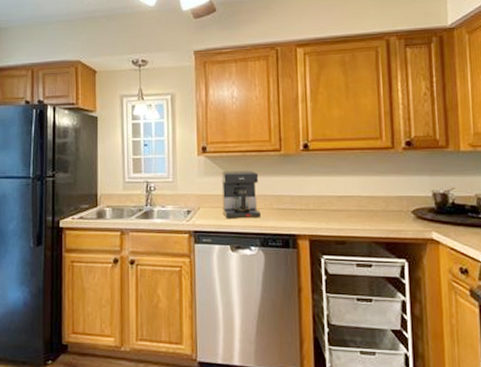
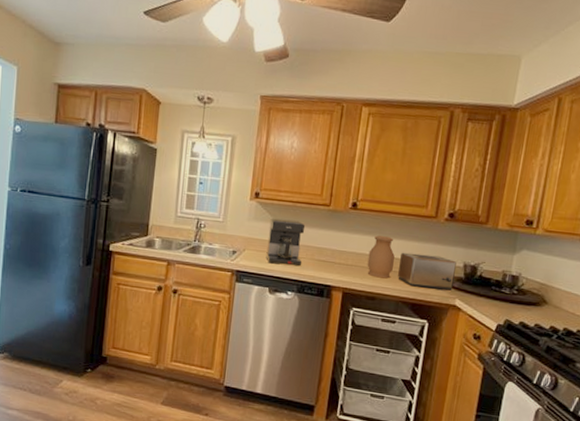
decorative jar: none [329,174,358,220] -> present [367,235,395,279]
toaster: none [364,188,426,225] -> present [398,252,457,291]

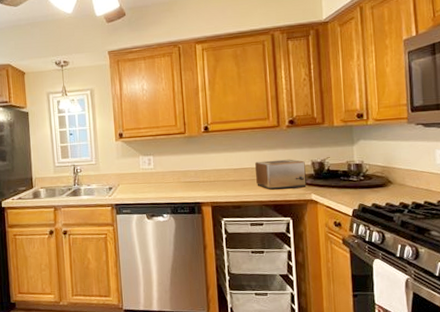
coffee maker: present [266,218,306,267] -> none [136,151,171,193]
decorative jar: present [367,235,395,279] -> none [227,150,251,188]

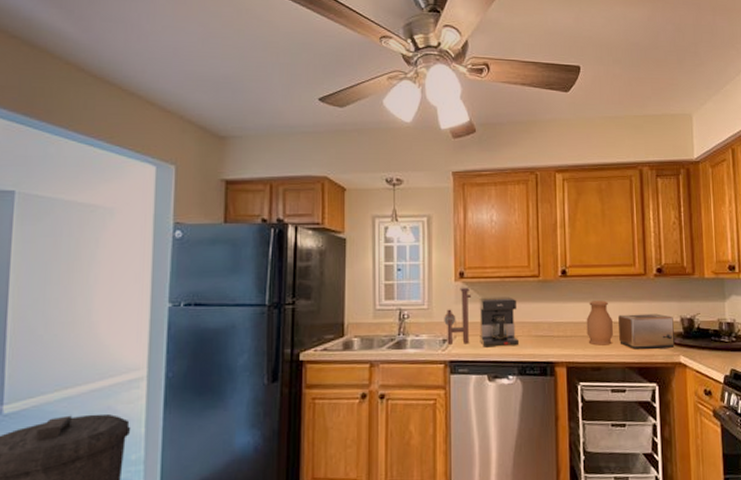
paper towel holder: none [109,145,130,192] -> present [444,287,471,345]
coffee maker: none [136,151,171,193] -> present [479,296,520,347]
decorative jar: none [227,150,251,188] -> present [586,301,613,346]

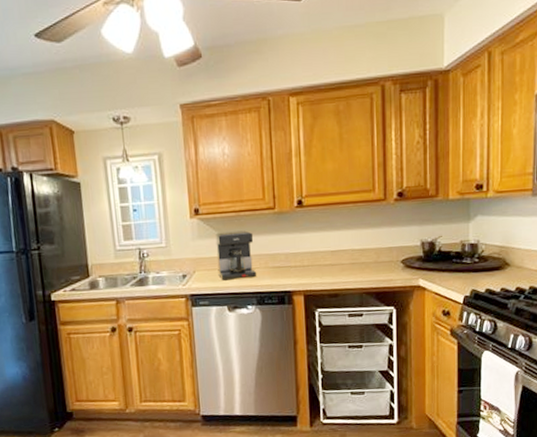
paper towel holder: present [444,287,471,345] -> none [182,223,208,280]
decorative jar: present [586,301,613,346] -> none [323,229,351,274]
toaster: present [618,313,675,351] -> none [356,238,414,276]

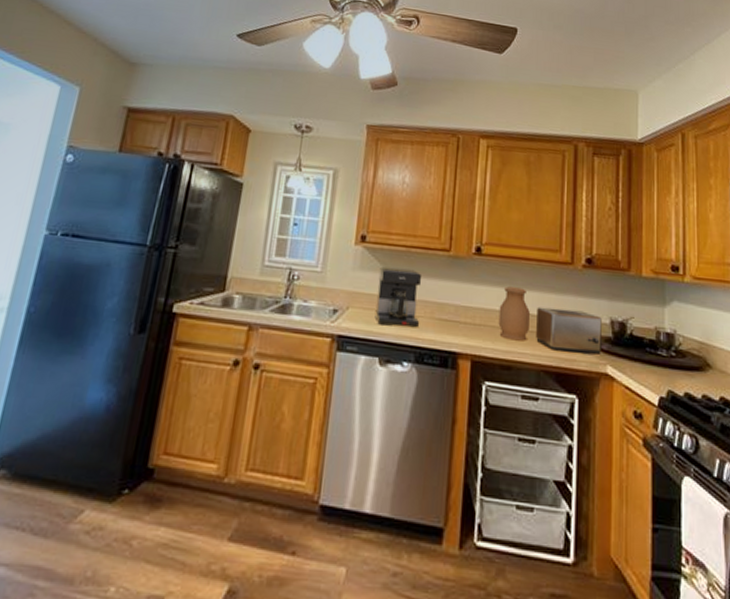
decorative jar: none [323,229,351,274] -> present [498,286,530,341]
toaster: none [356,238,414,276] -> present [536,307,602,355]

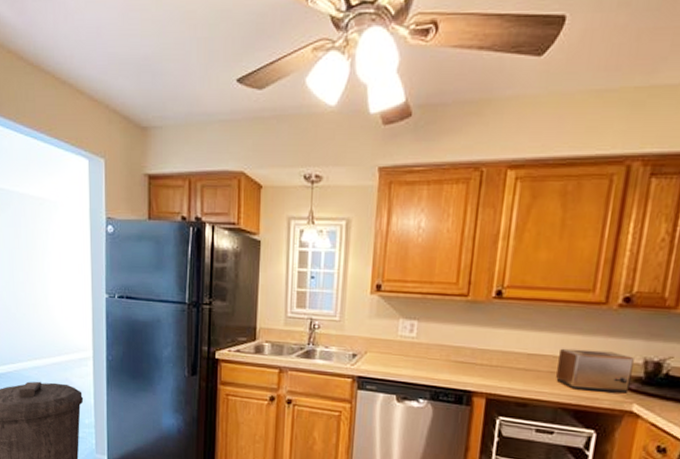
coffee maker: present [375,266,422,328] -> none [392,314,439,370]
decorative jar: present [498,286,530,341] -> none [516,329,552,381]

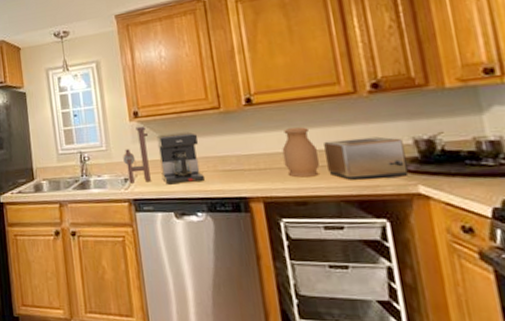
paper towel holder: none [355,301,387,361] -> present [123,126,151,184]
coffee maker: none [392,314,439,370] -> present [156,132,206,185]
decorative jar: none [516,329,552,381] -> present [282,127,319,178]

